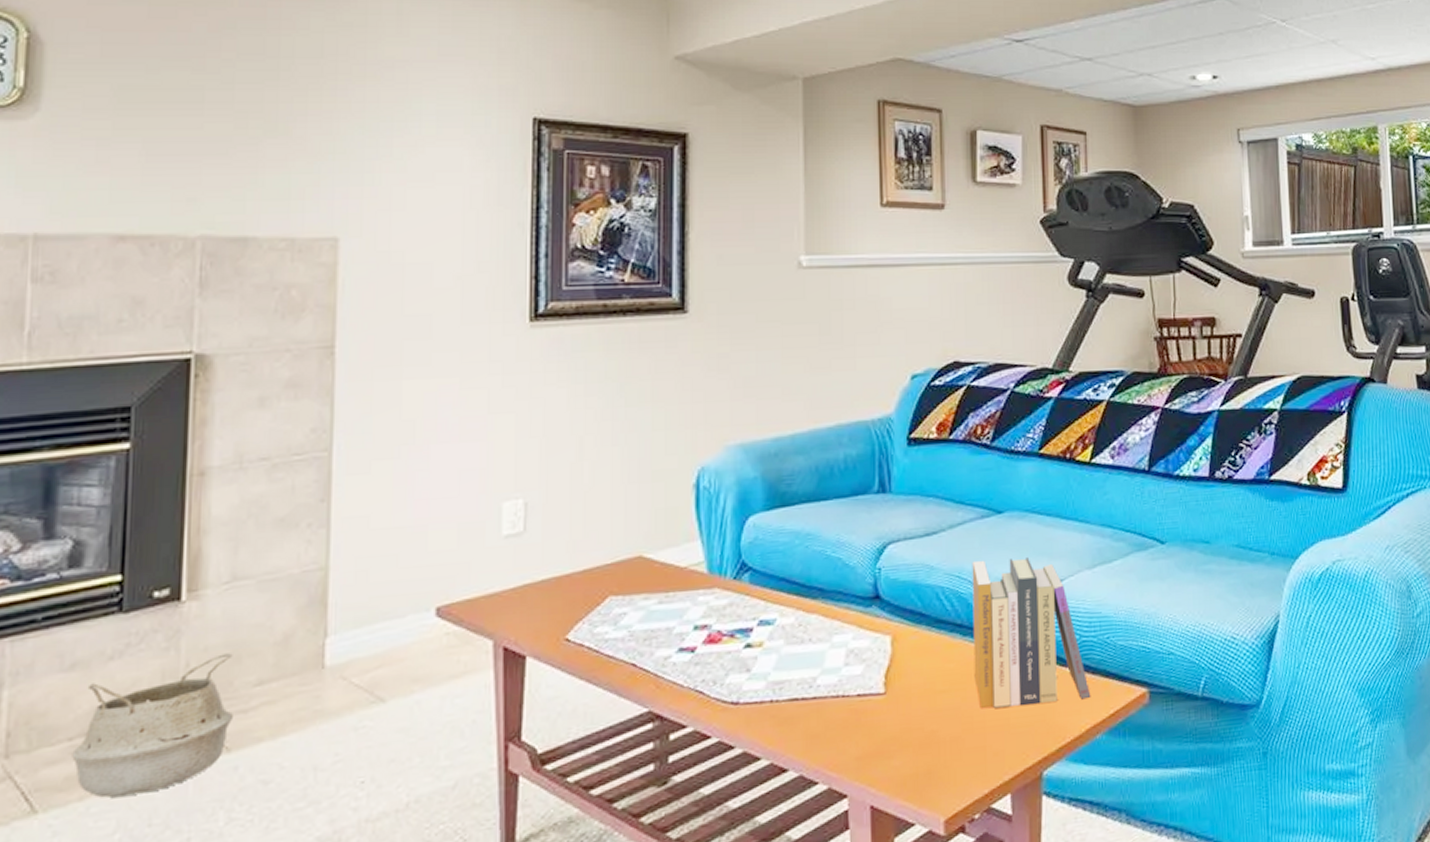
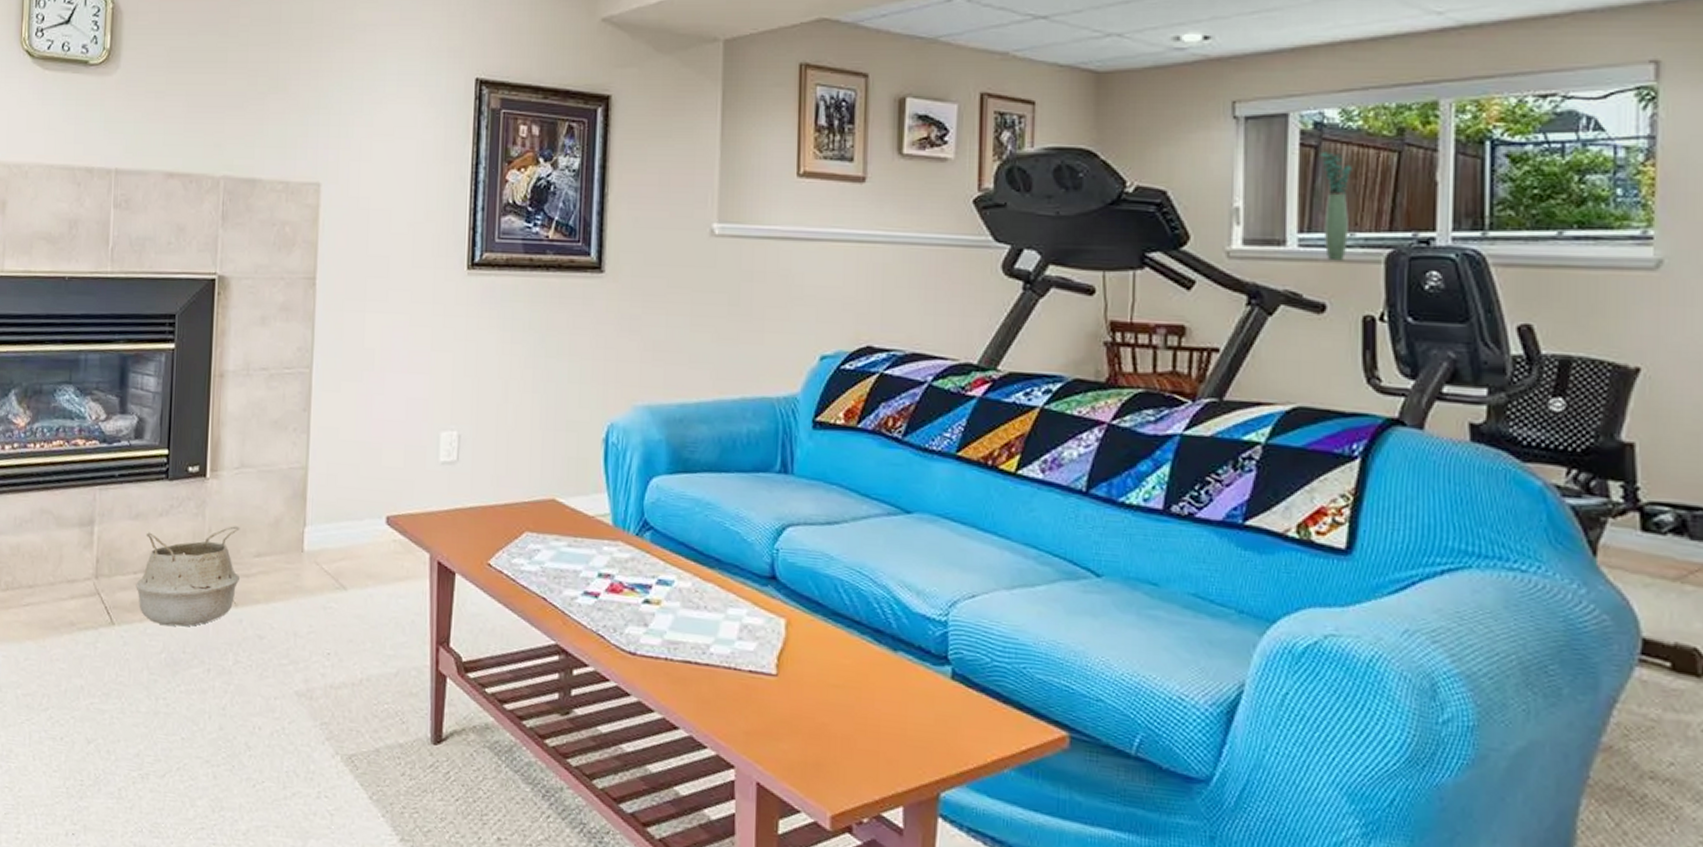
books: present [972,557,1091,709] -> none [870,558,1001,729]
vase: none [1301,165,1326,255] -> present [1320,148,1352,261]

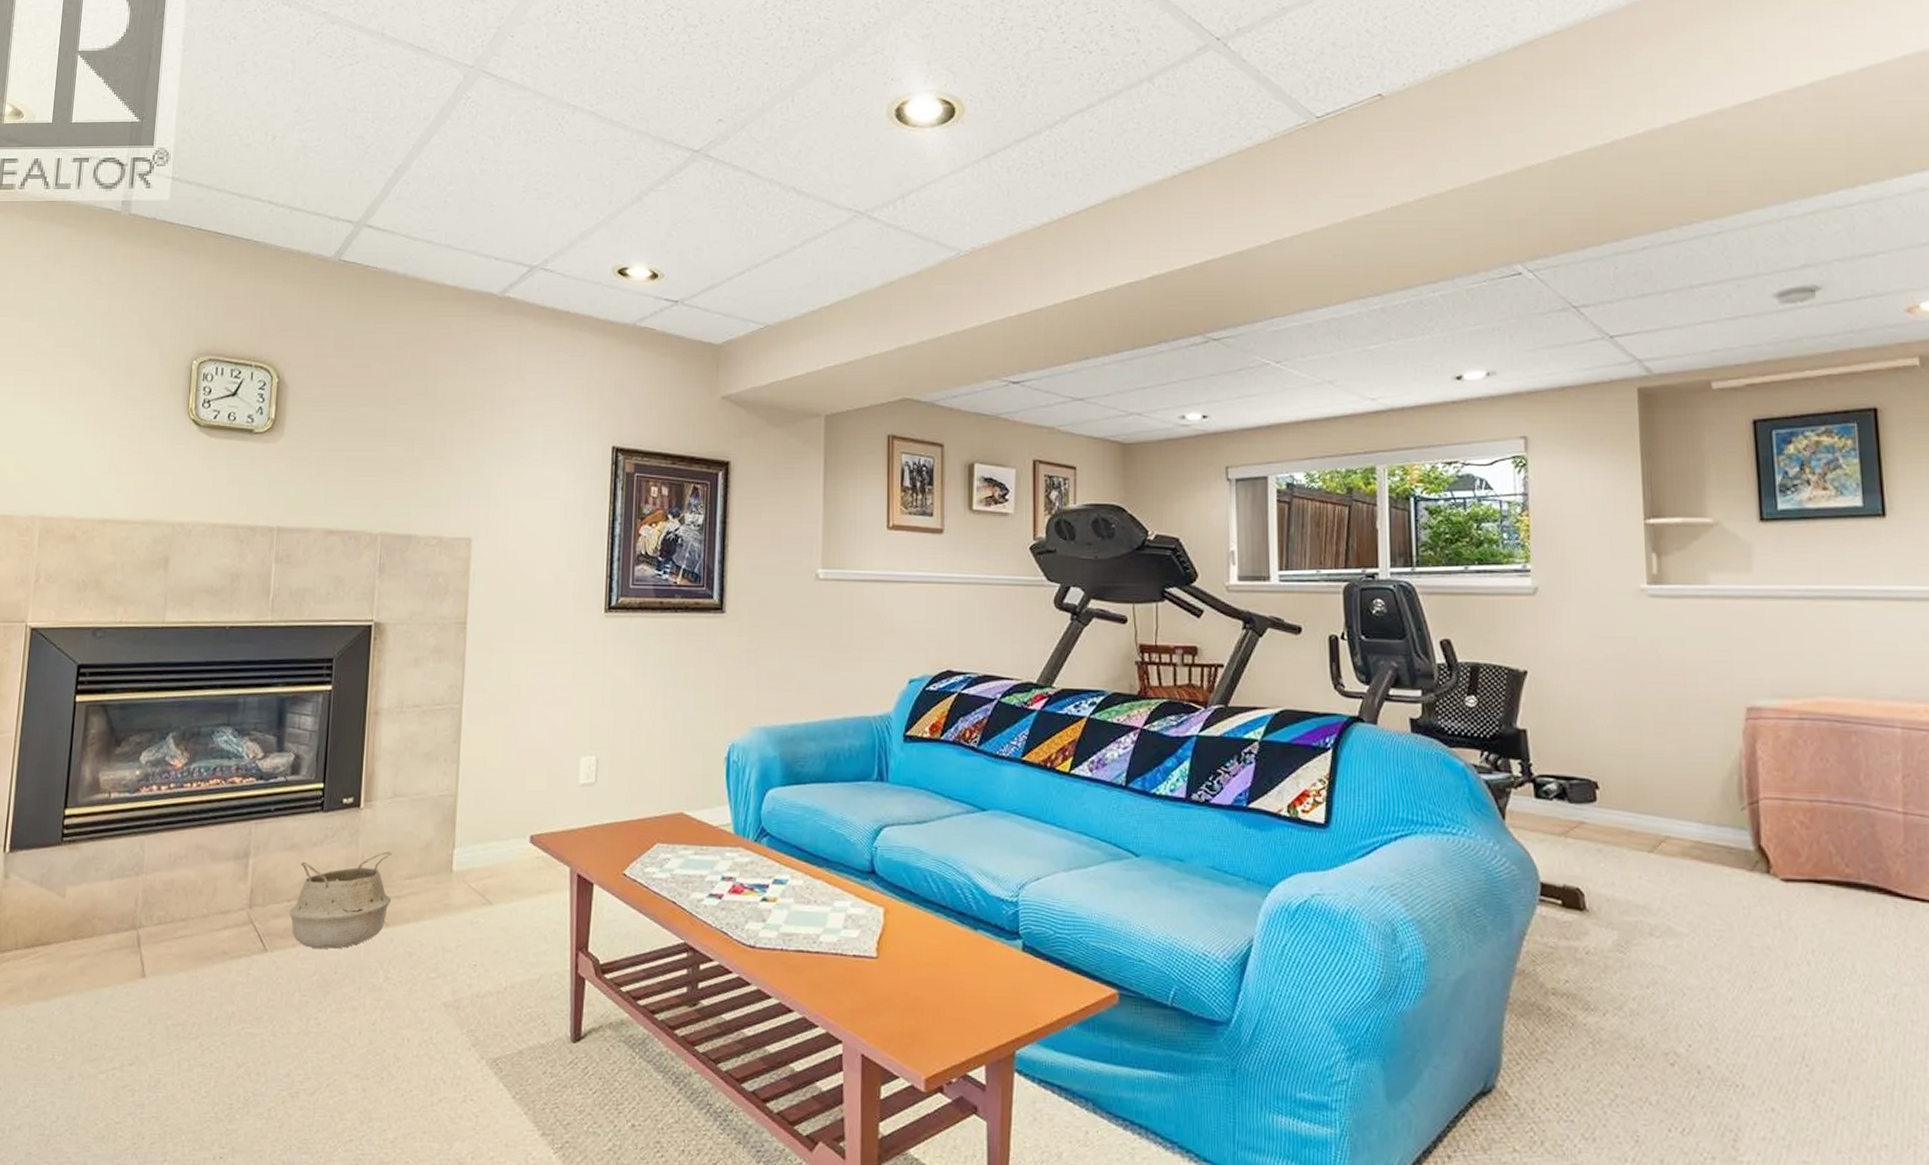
vase: present [1320,148,1352,261] -> none [1292,503,1316,592]

